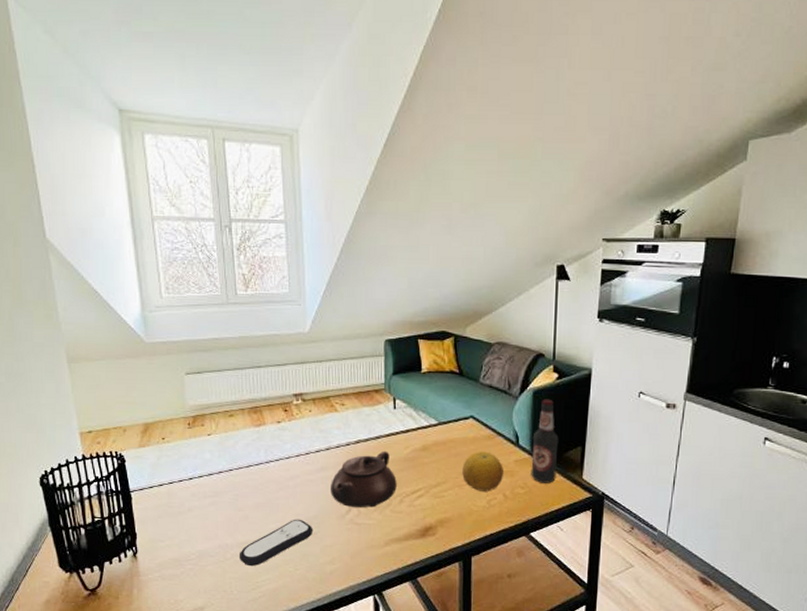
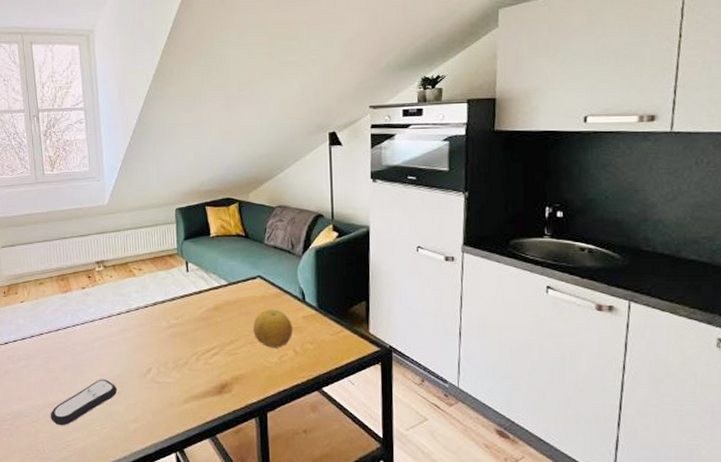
teapot: present [331,451,397,508] -> none [132,311,193,367]
bottle: present [531,399,559,483] -> none [317,256,343,338]

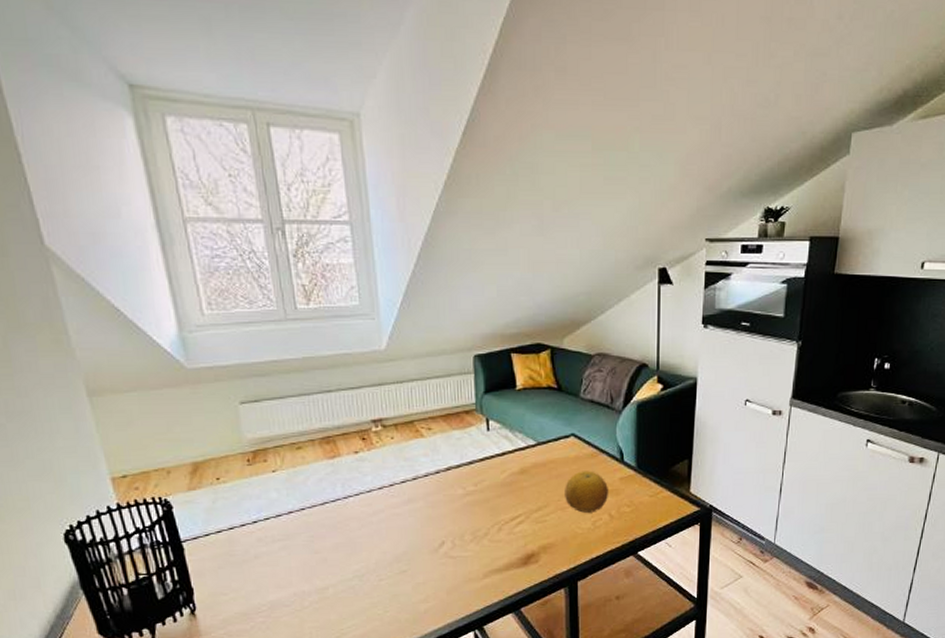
remote control: present [50,379,117,426] -> none [318,557,403,613]

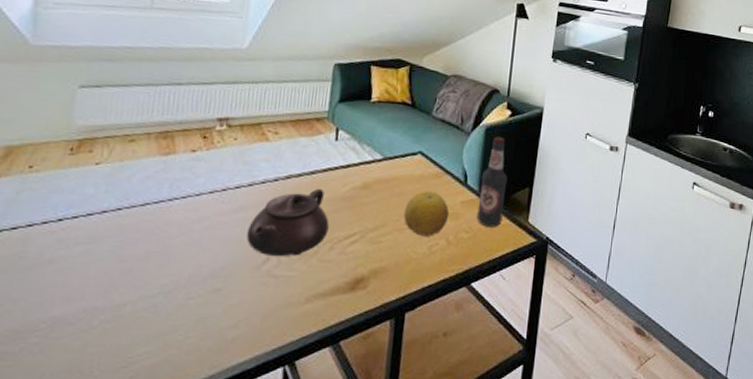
teapot: none [420,476,494,541] -> present [246,188,329,257]
bottle: none [637,411,665,500] -> present [476,136,508,227]

